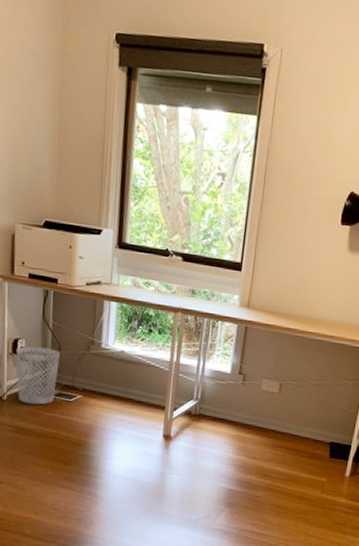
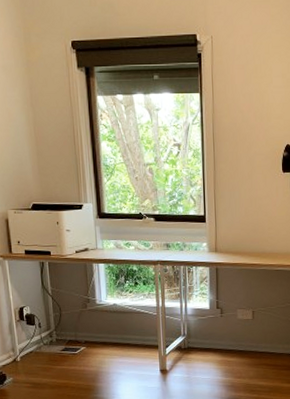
wastebasket: present [16,346,60,405] -> none [23,311,62,361]

